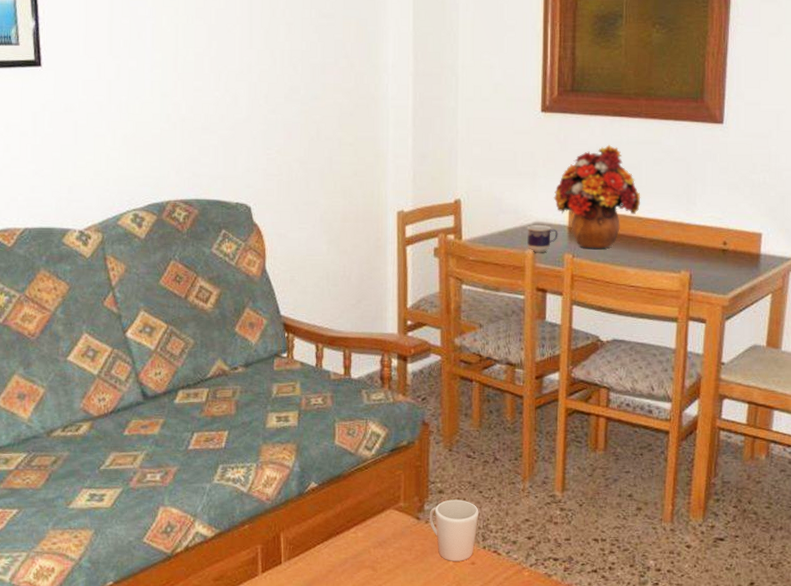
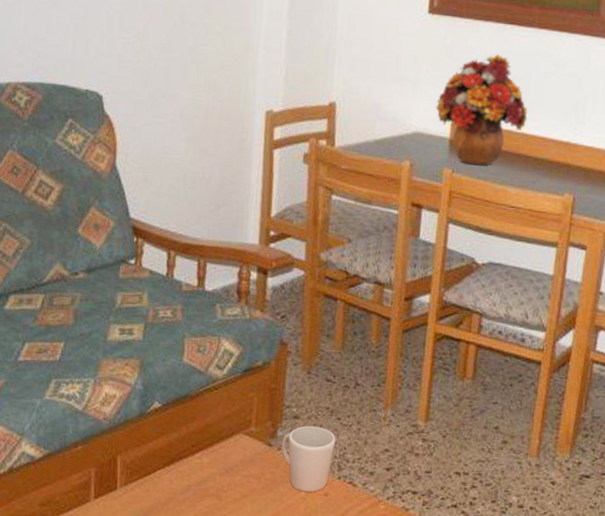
cup: present [527,225,558,253] -> none [405,135,439,166]

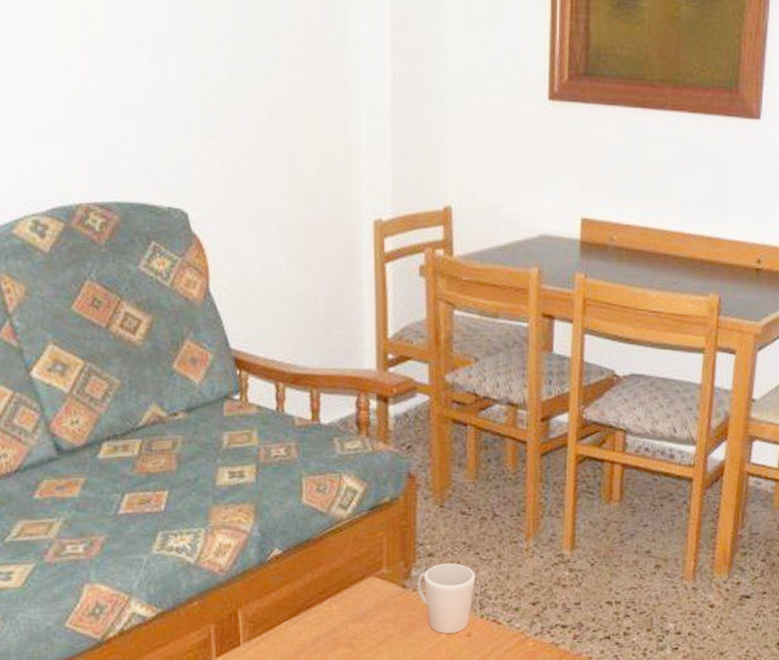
flower arrangement: present [435,53,528,165] -> none [563,141,665,267]

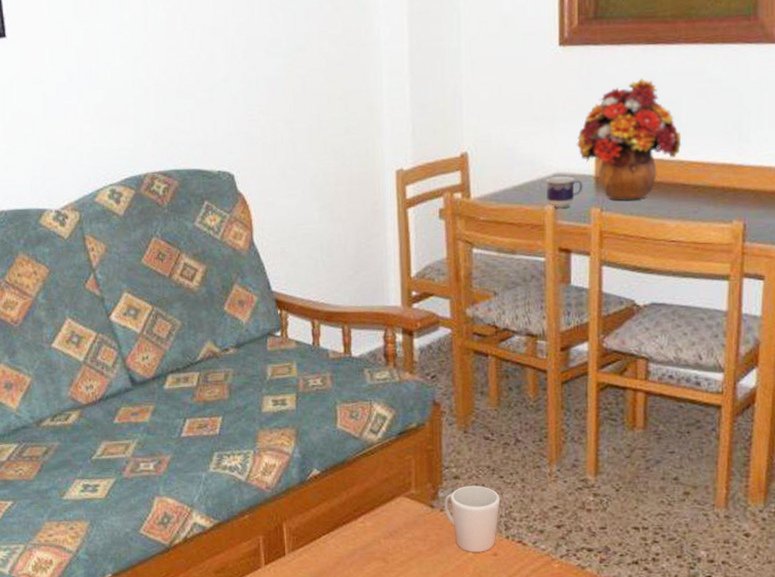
cup: none [532,238,568,272] -> present [546,176,583,209]
flower arrangement: none [563,141,665,267] -> present [576,78,682,201]

